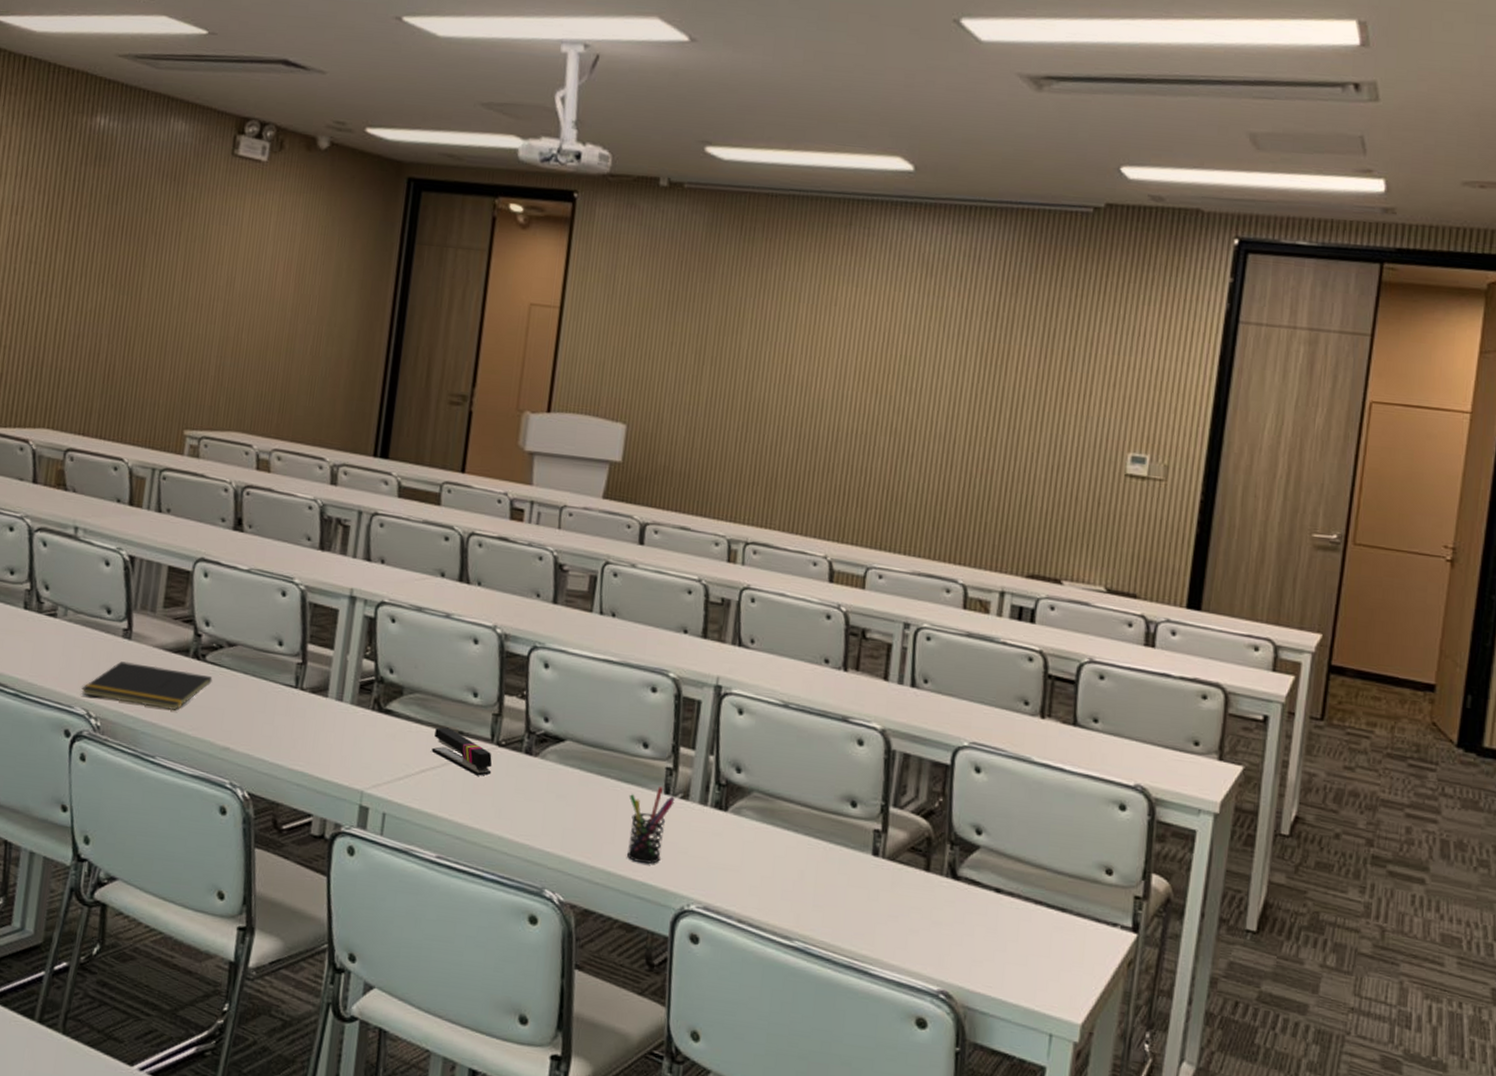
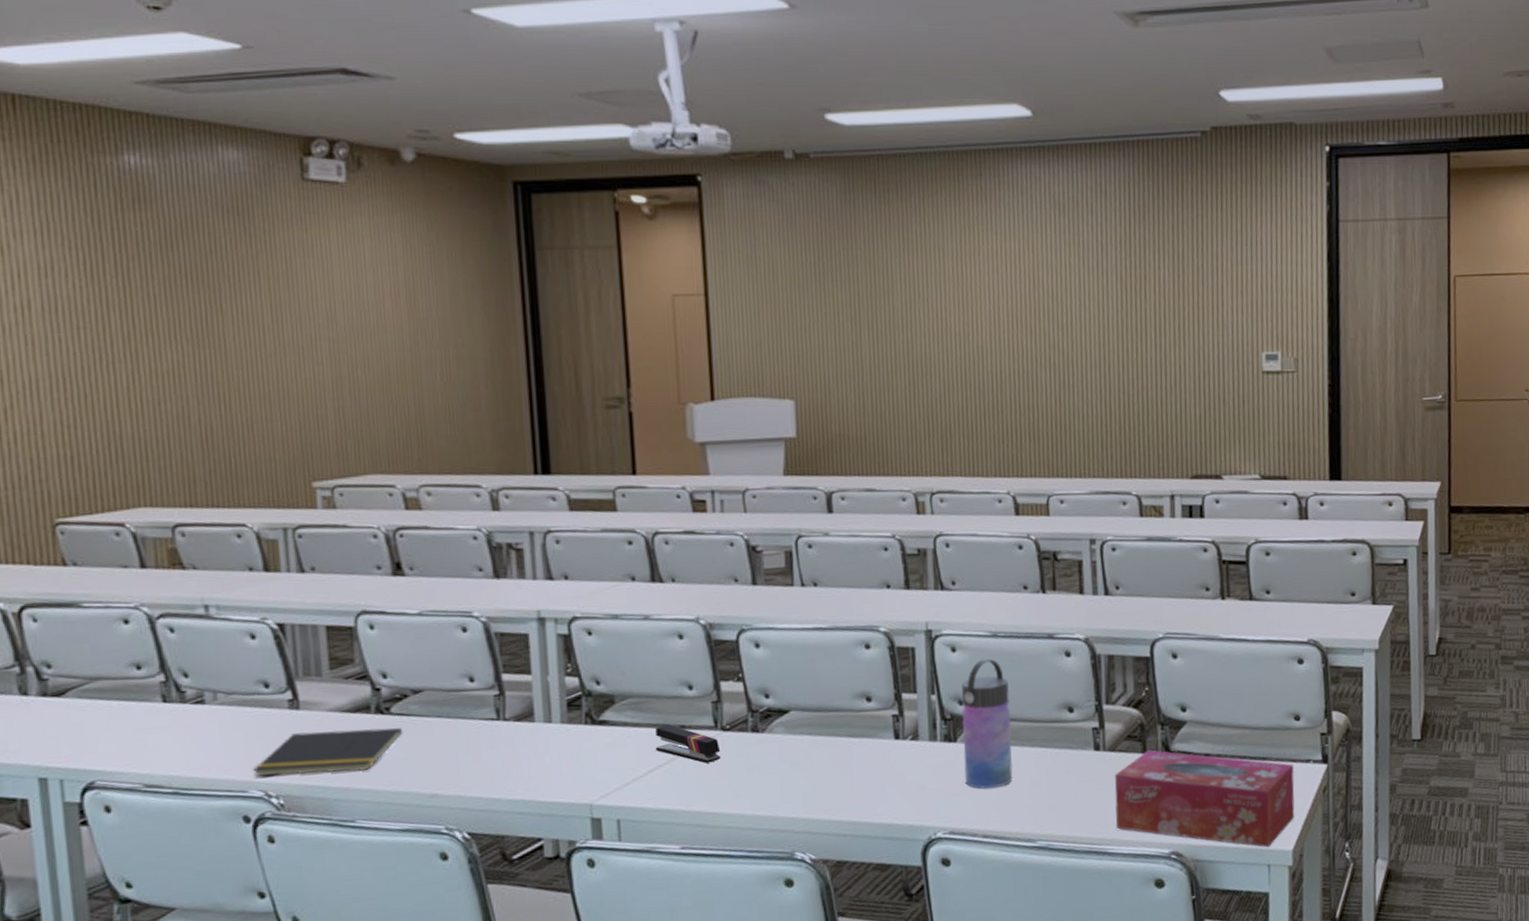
pen holder: present [627,787,675,864] -> none [861,734,906,807]
water bottle: none [729,728,792,871] -> present [961,659,1013,789]
tissue box: none [882,869,1097,1014] -> present [1114,750,1295,848]

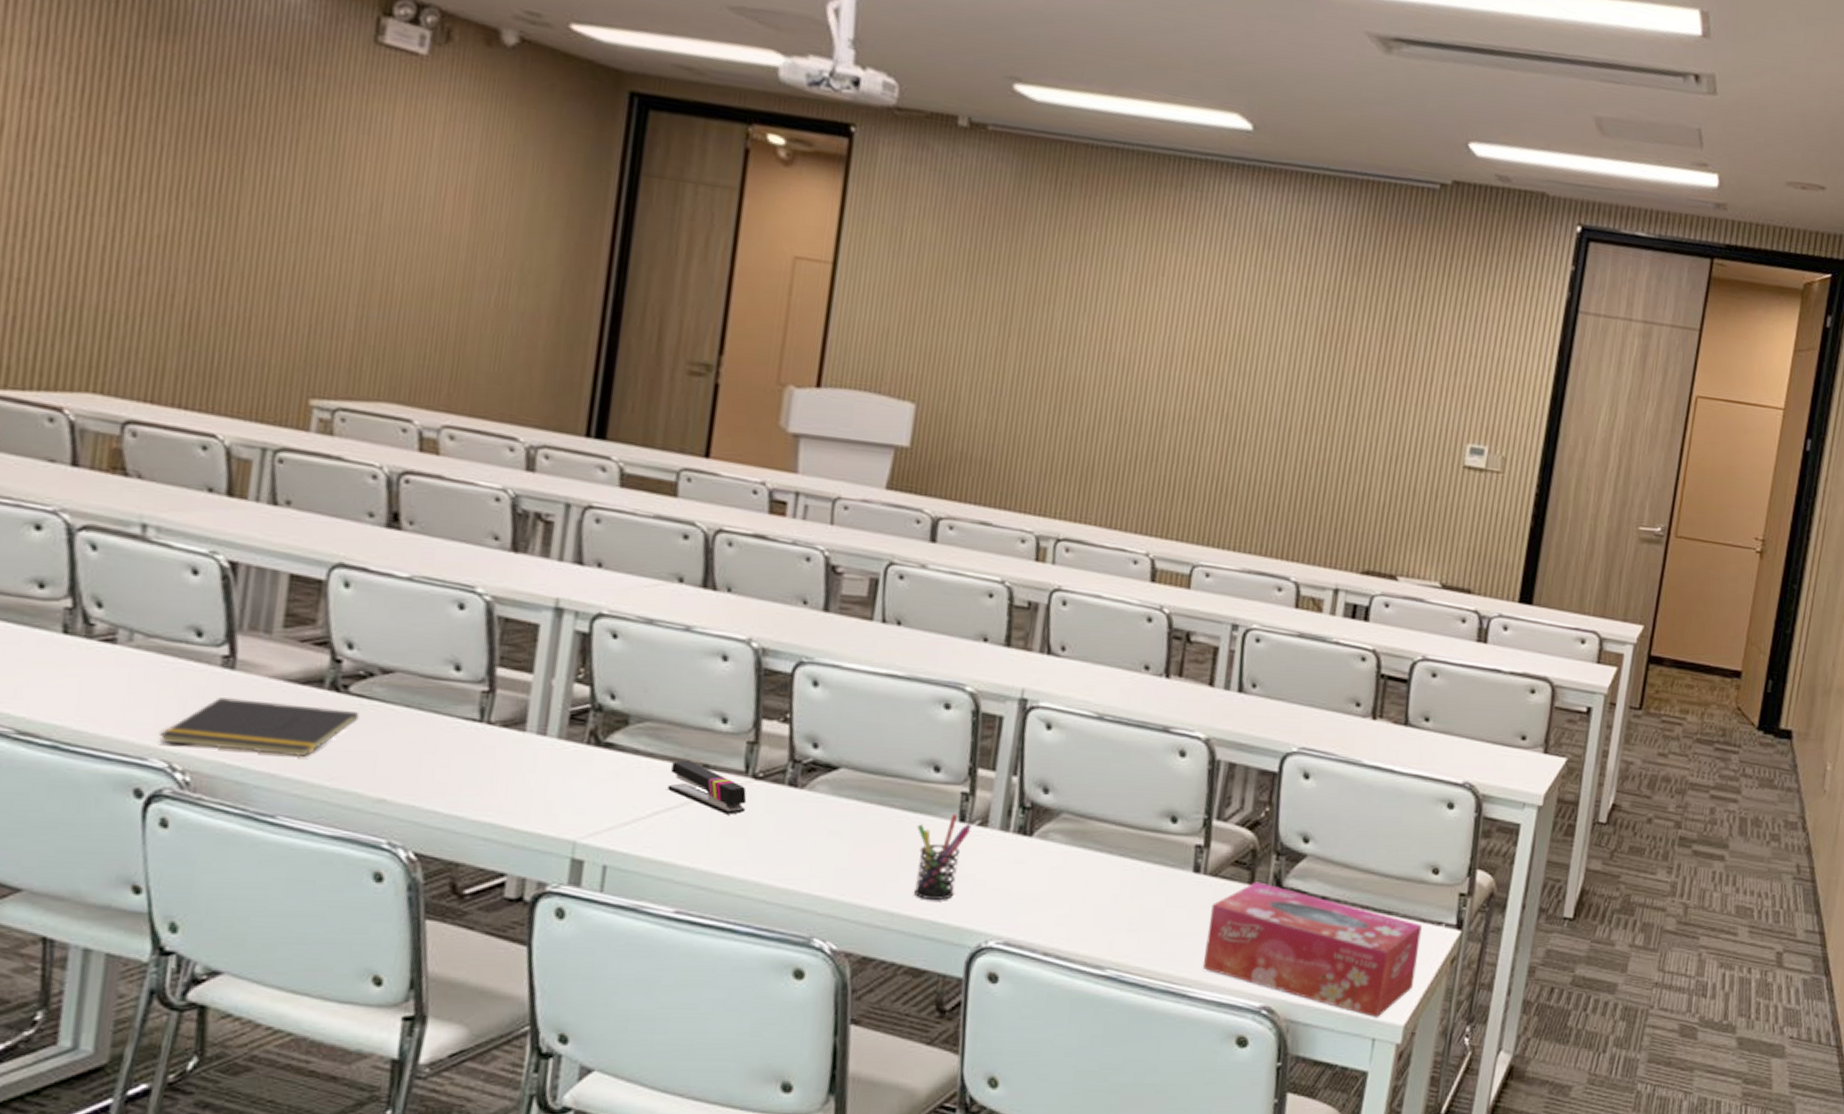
pen holder: none [861,734,906,807] -> present [914,814,972,901]
water bottle: present [961,659,1013,789] -> none [1034,743,1107,898]

